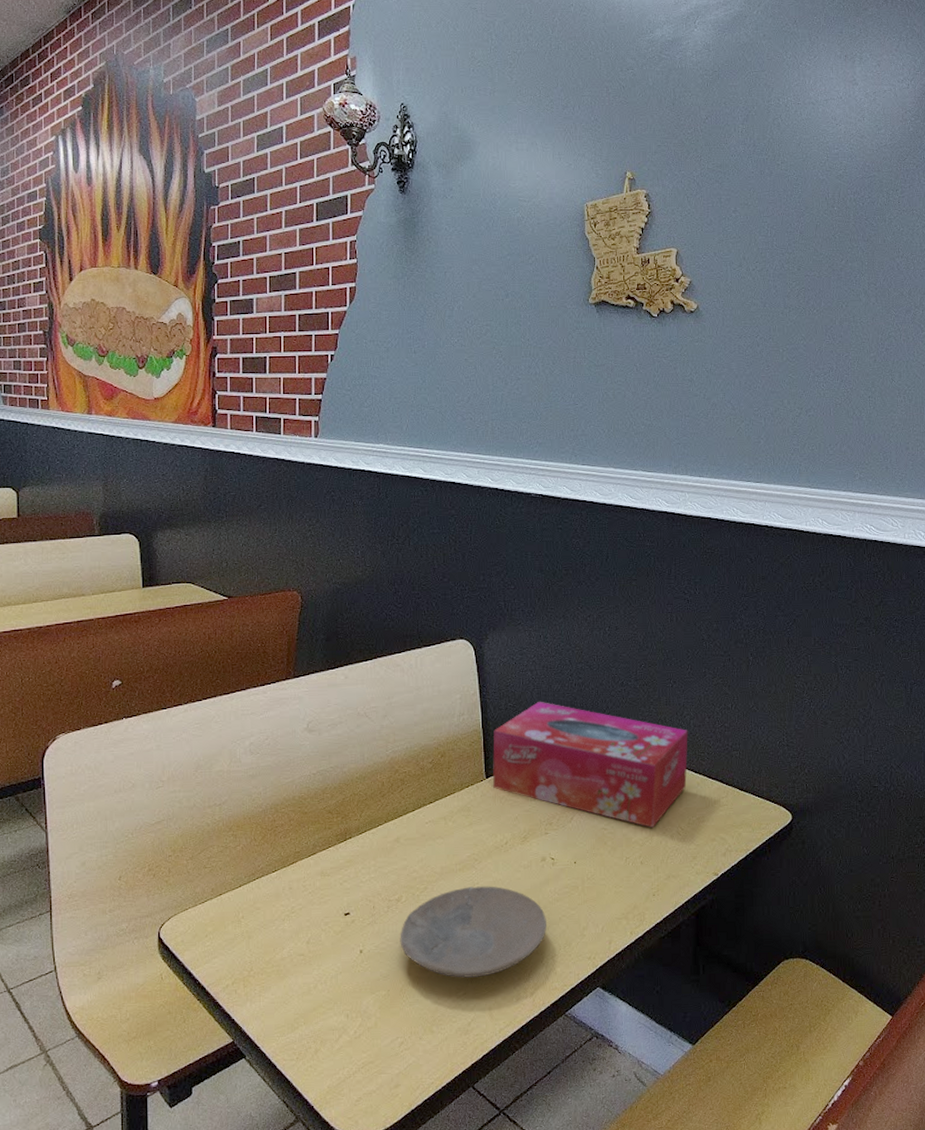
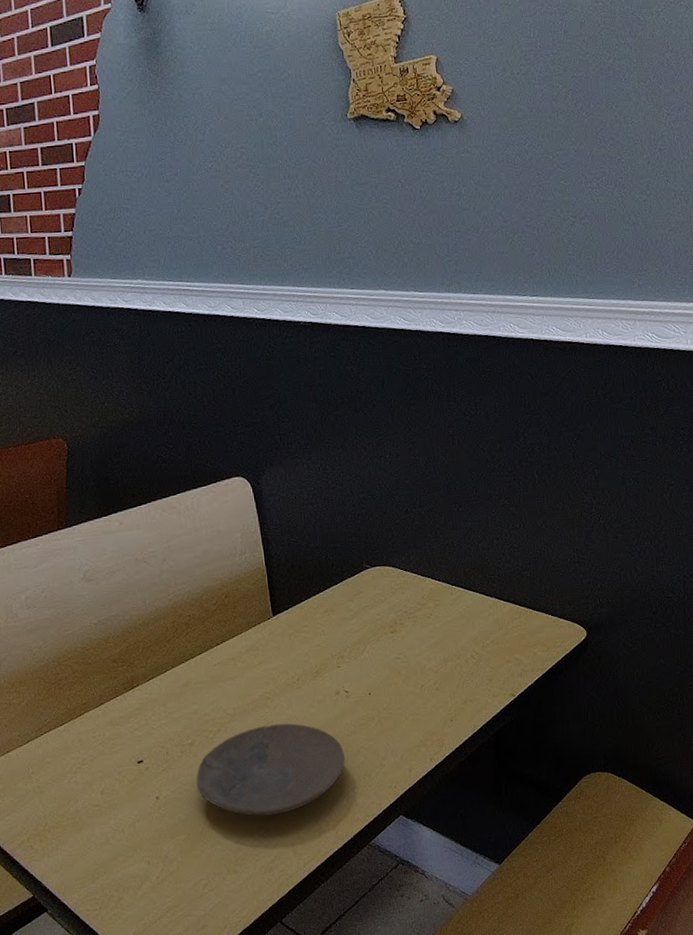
tissue box: present [493,701,688,828] -> none [277,534,478,654]

